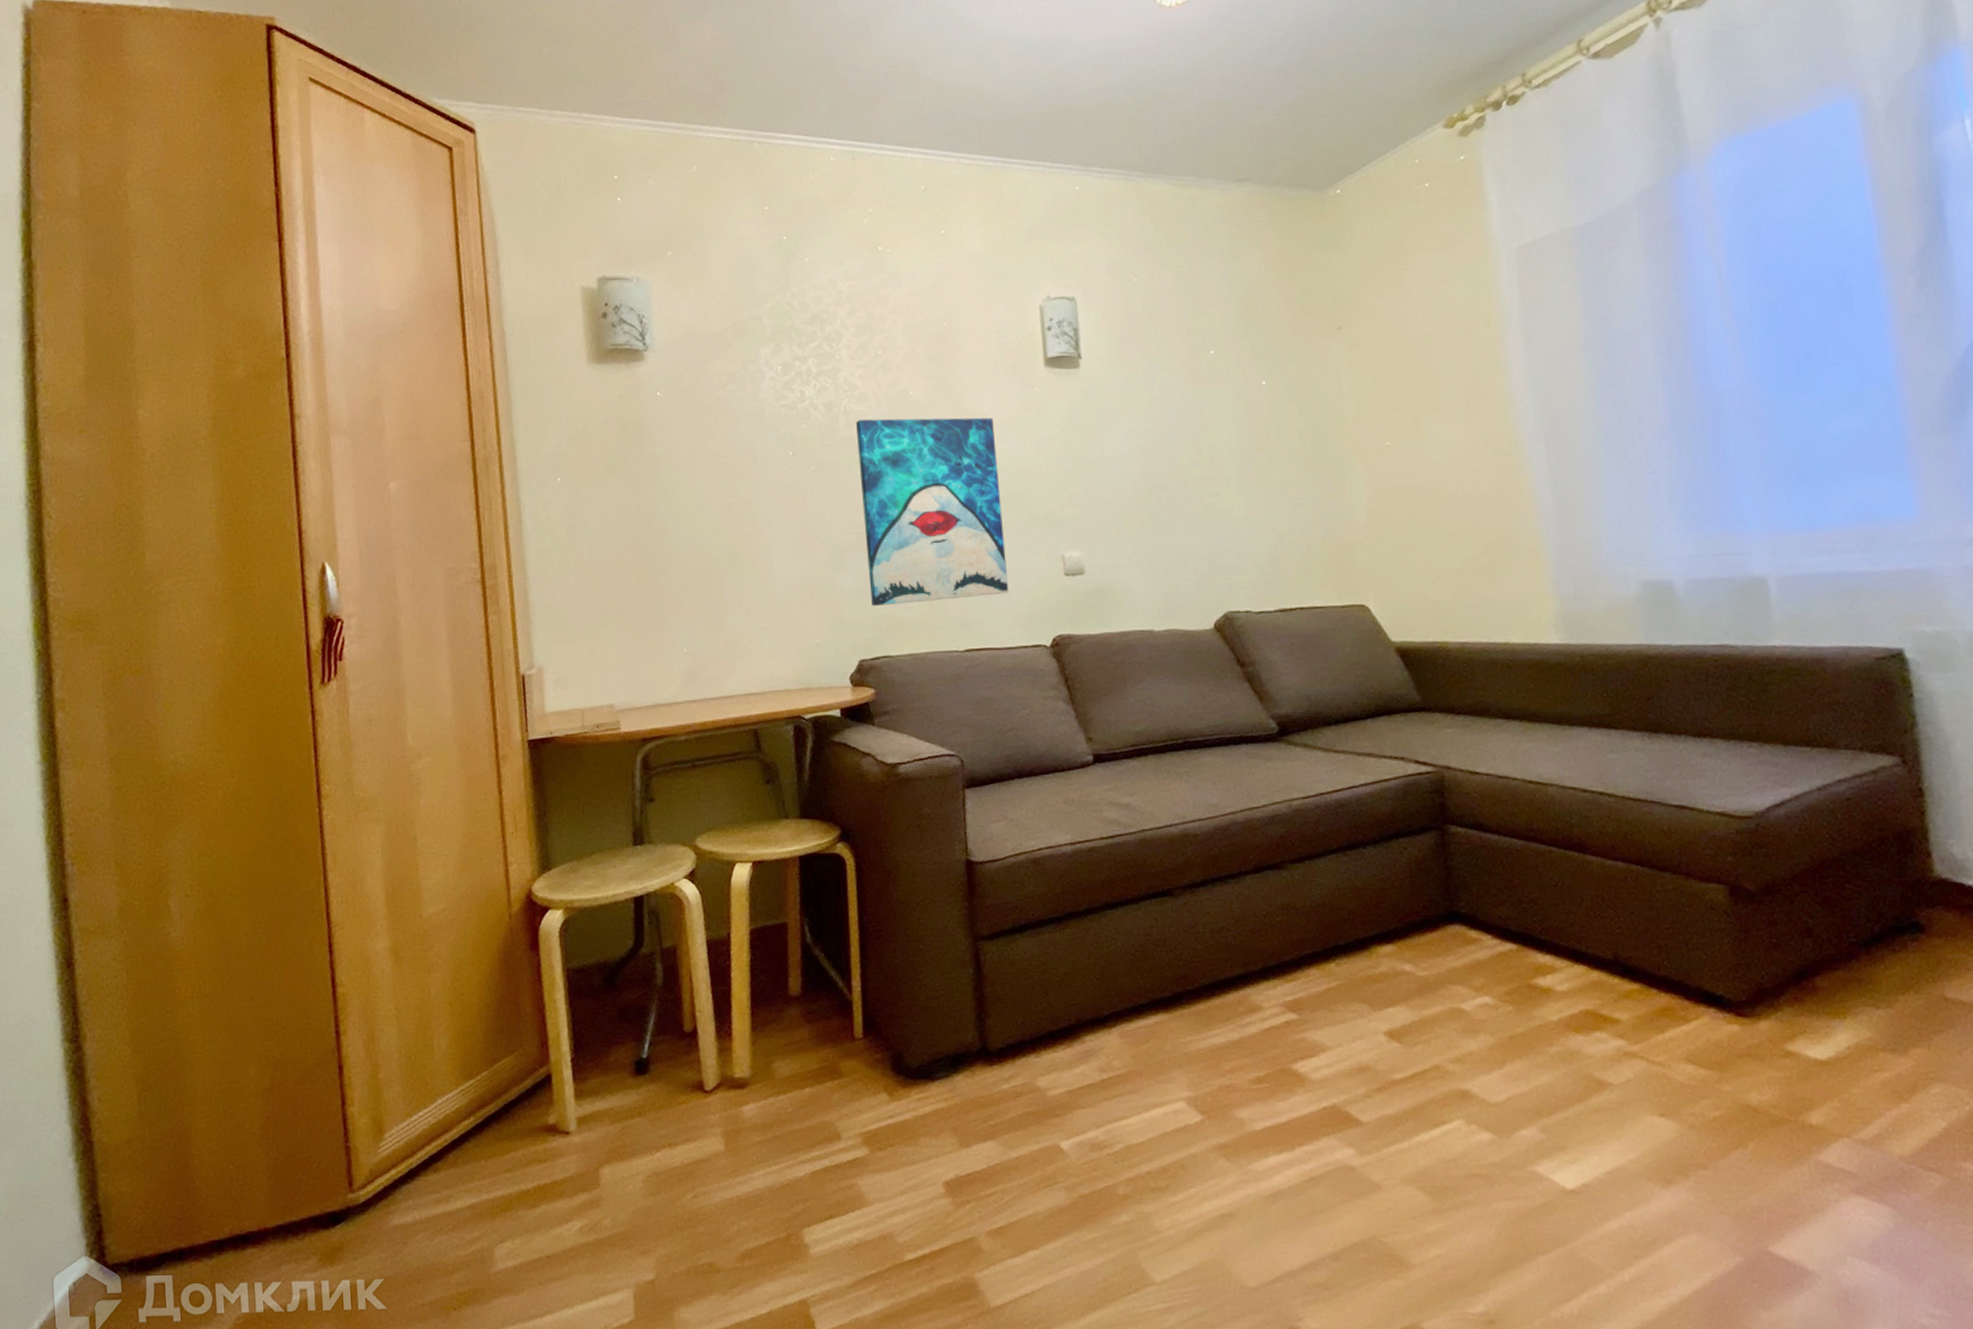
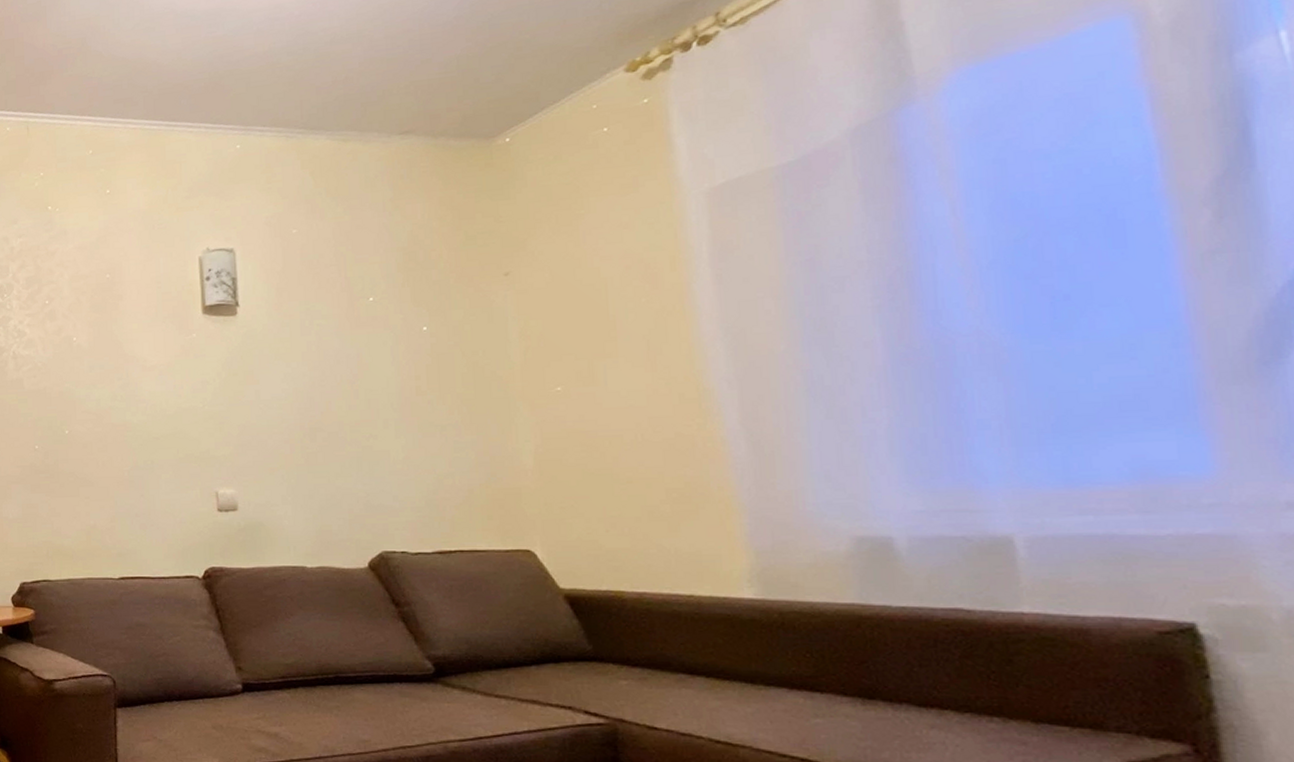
wall art: present [855,417,1010,606] -> none [23,361,164,533]

